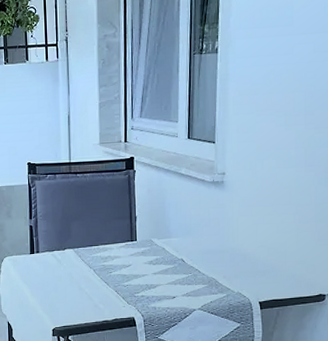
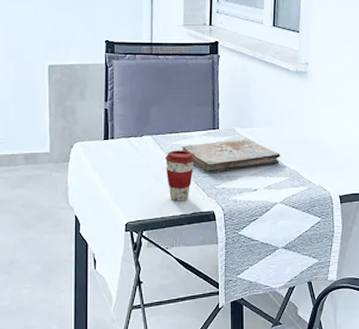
coffee cup: none [87,261,115,309] -> present [165,150,195,202]
book: none [102,249,198,283] -> present [182,139,281,174]

